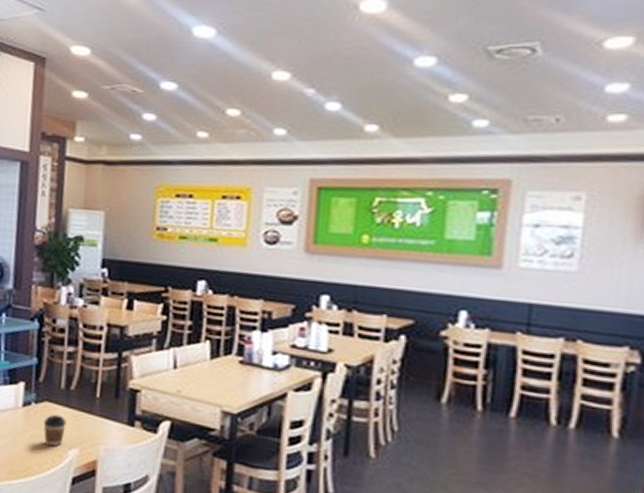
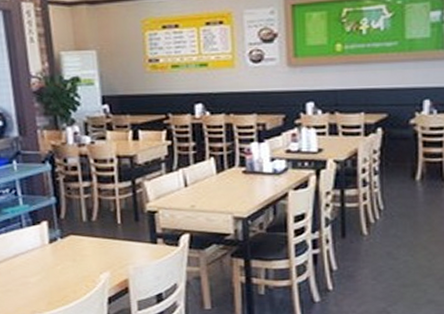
coffee cup: present [43,414,67,447] -> none [72,245,94,274]

